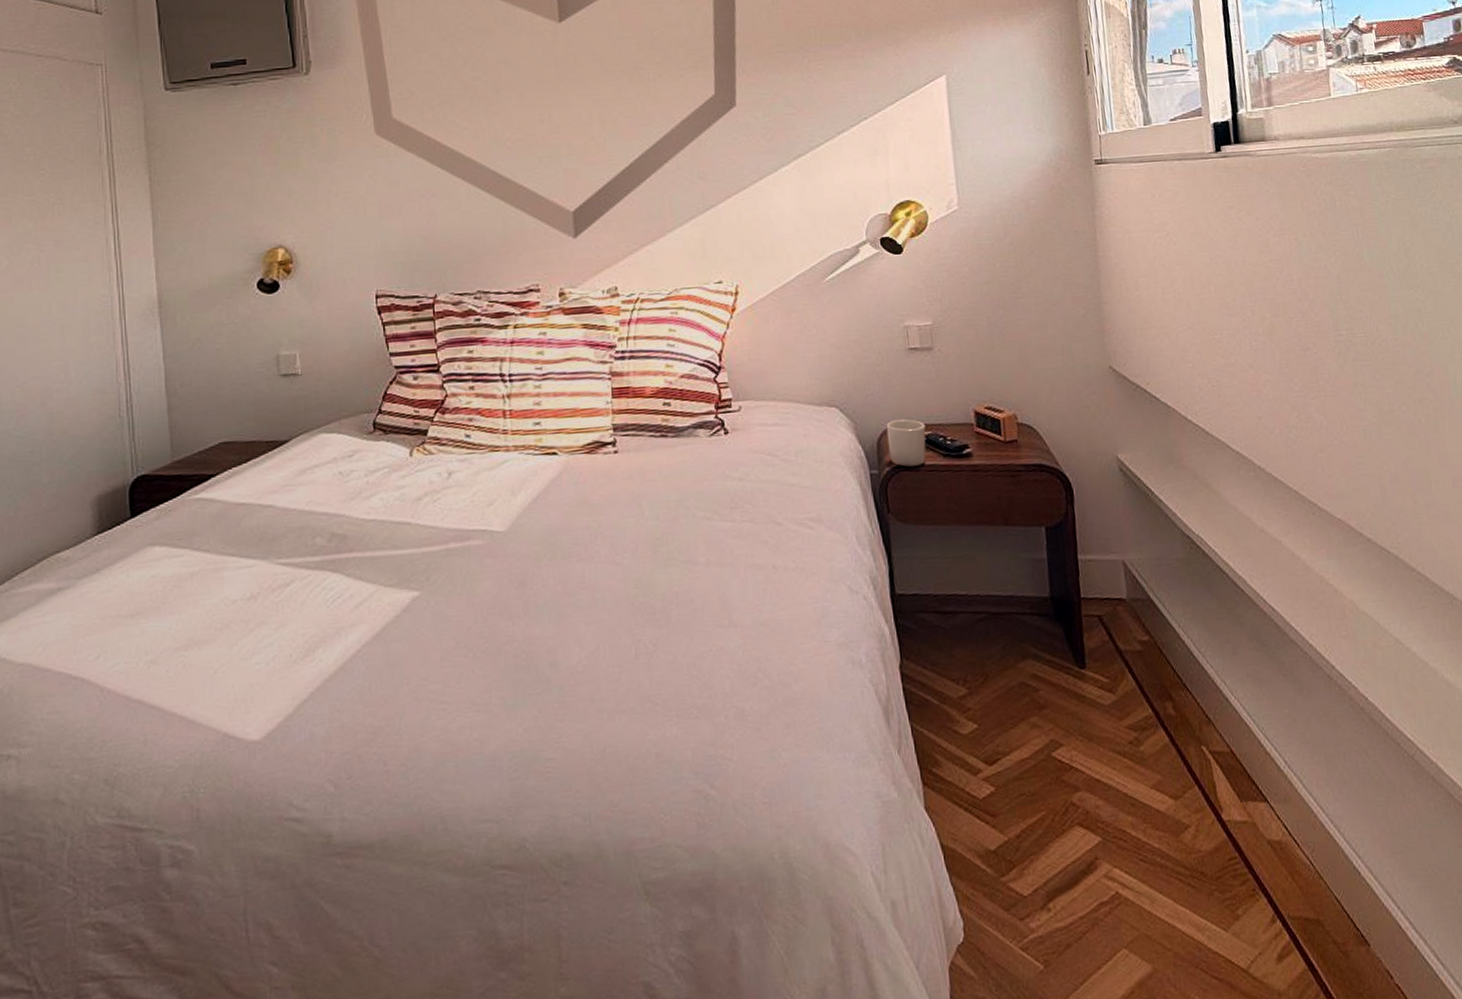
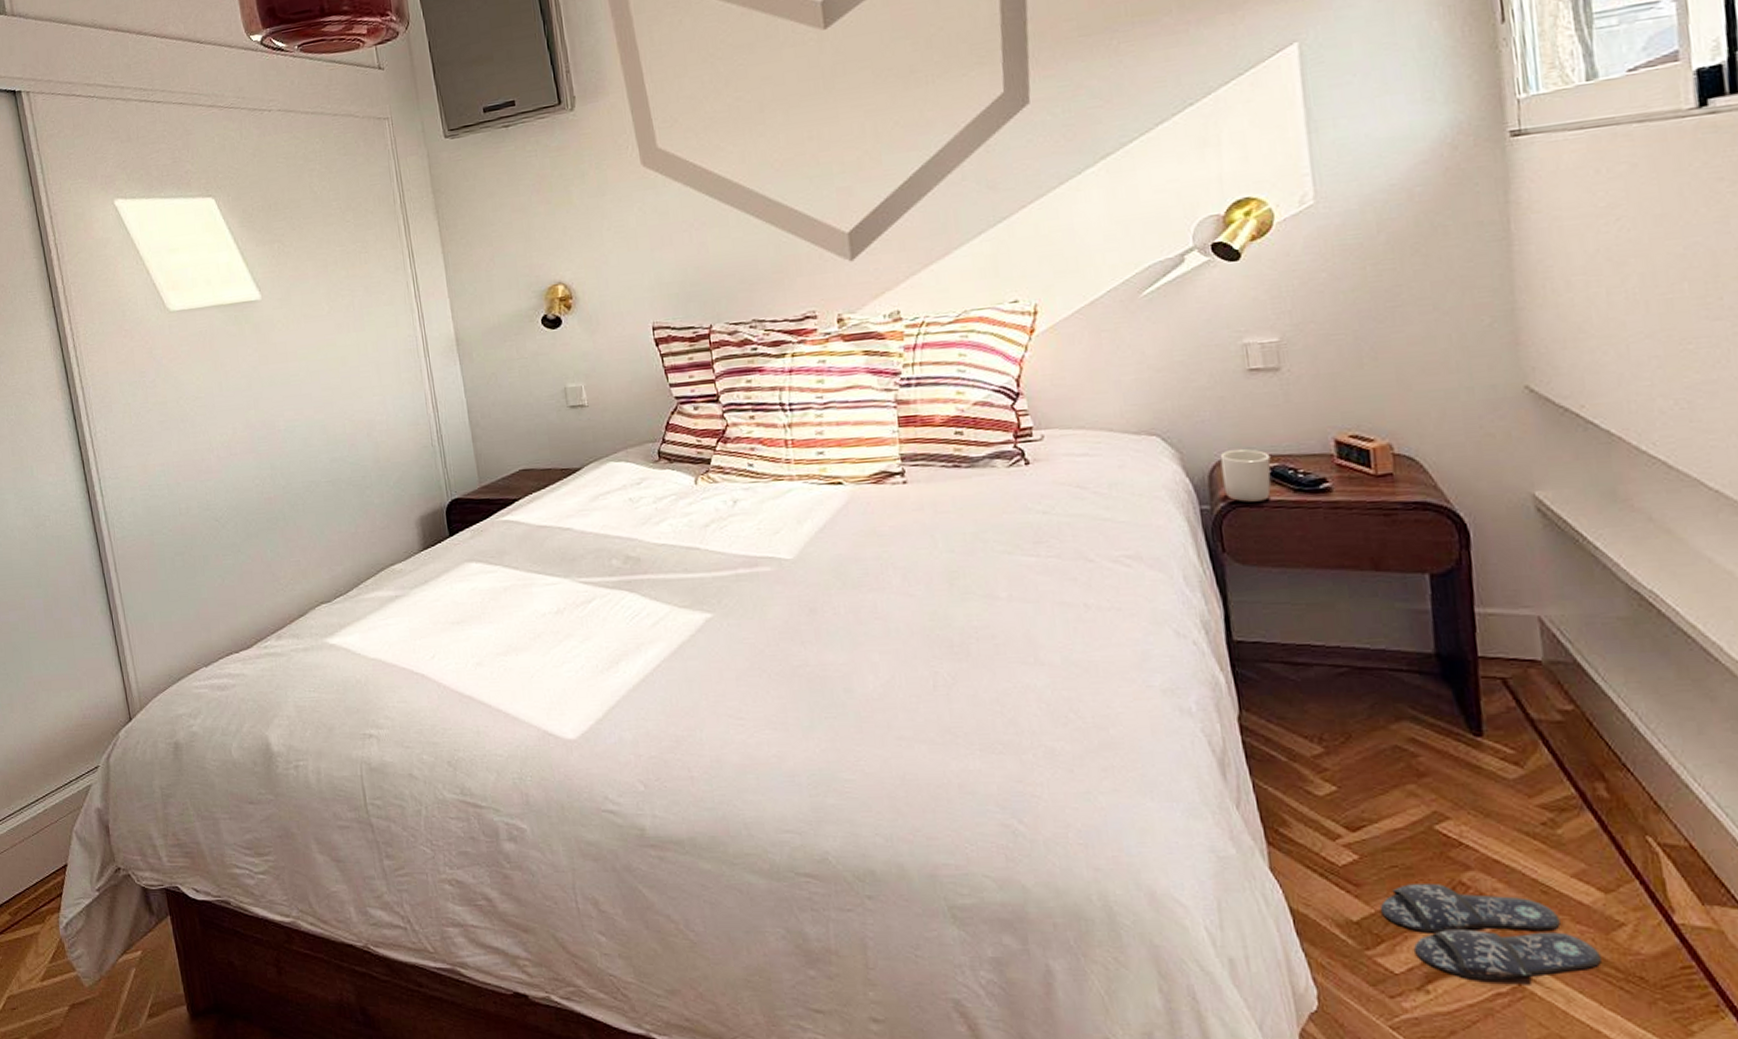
slippers: none [1012,806,1174,893] -> present [1381,884,1601,980]

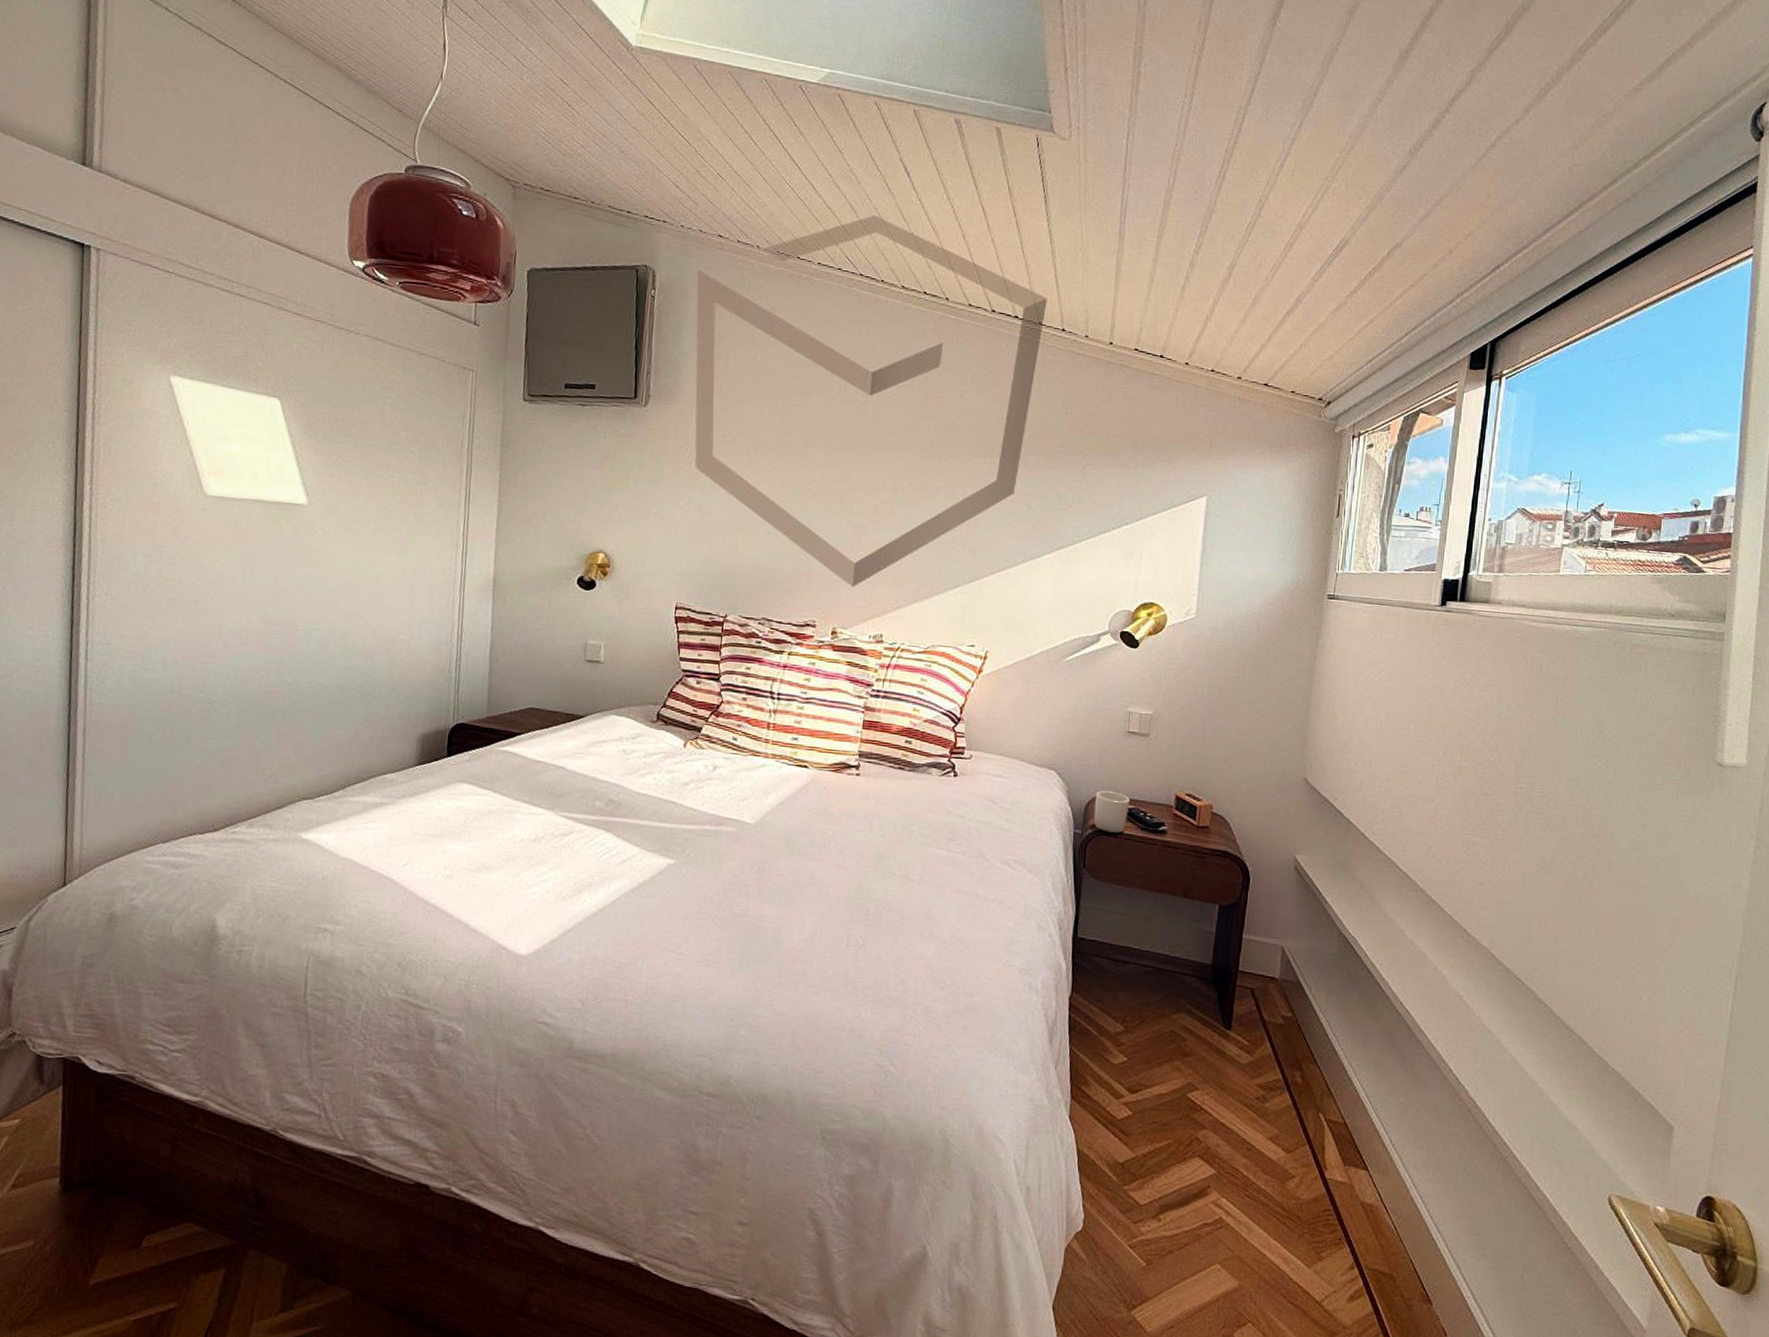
slippers: present [1381,884,1601,980] -> none [1140,1137,1276,1213]

